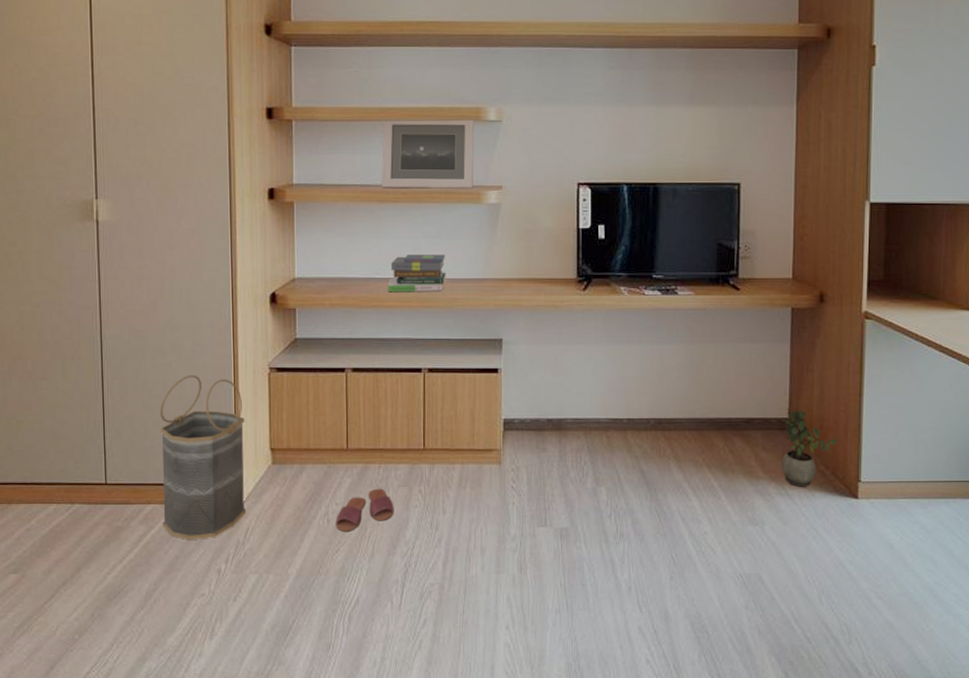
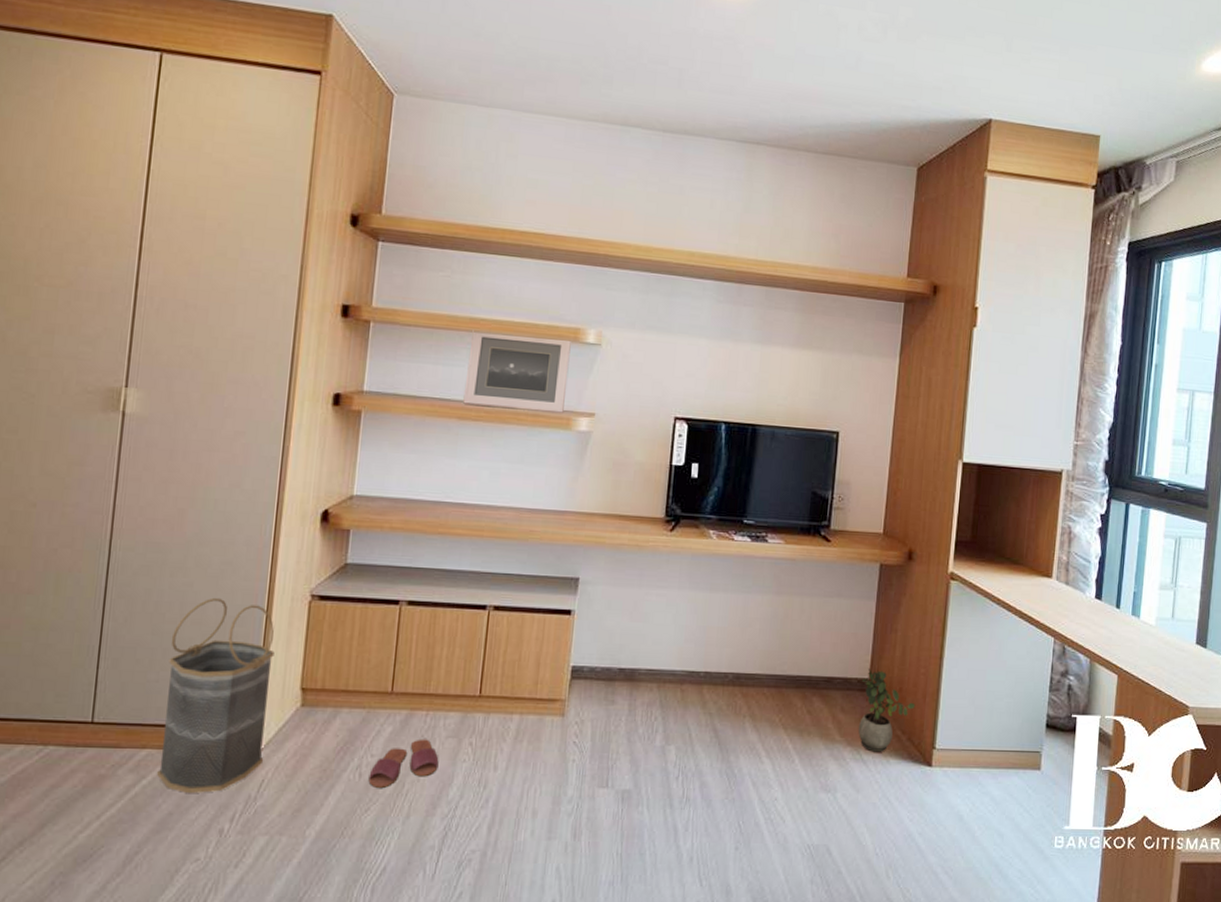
books: present [387,254,446,293] -> none [457,479,527,521]

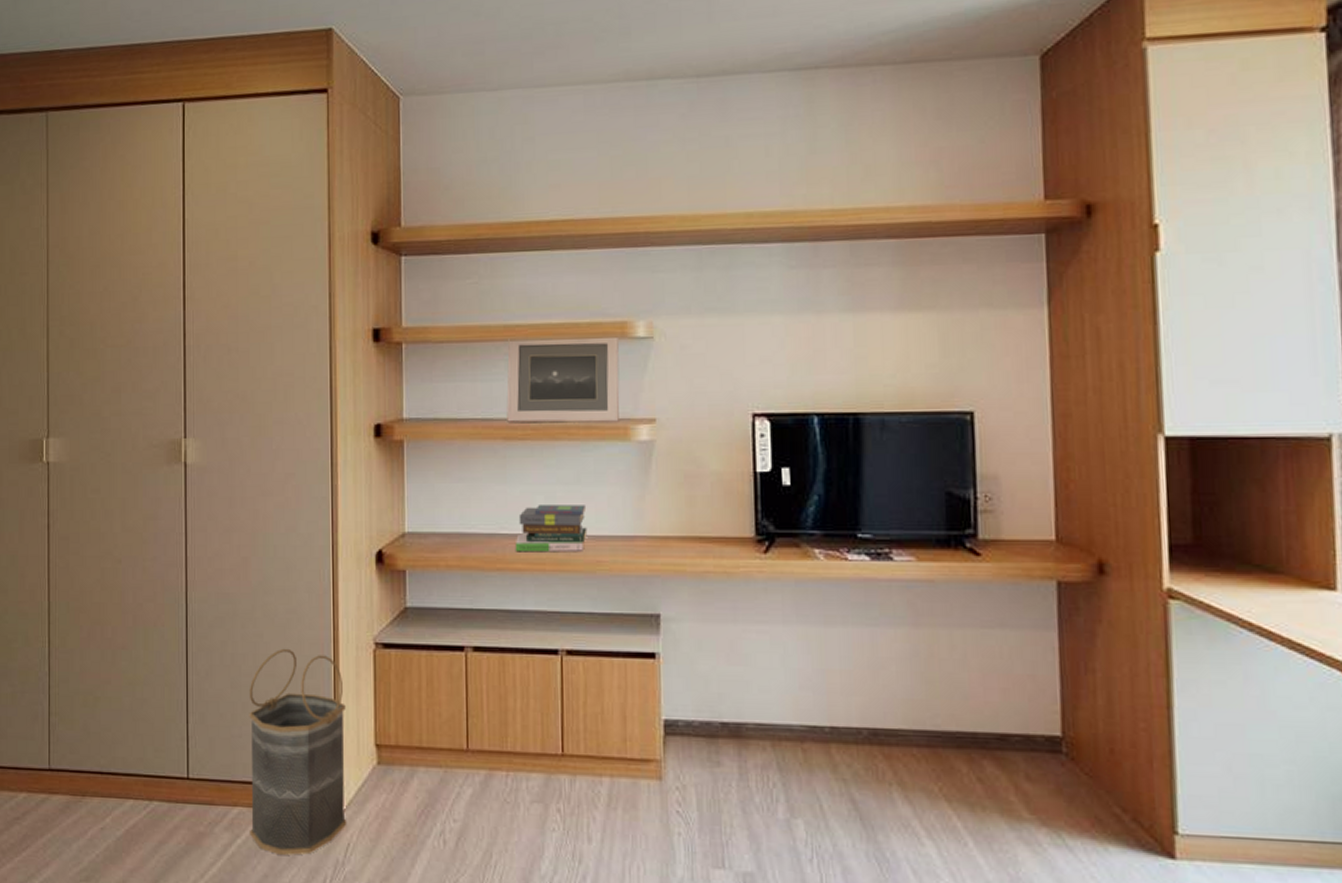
slippers: present [368,739,439,788] -> none [454,803,526,858]
books: none [457,479,527,521] -> present [515,505,588,552]
potted plant: present [858,667,916,752] -> none [1050,721,1138,837]

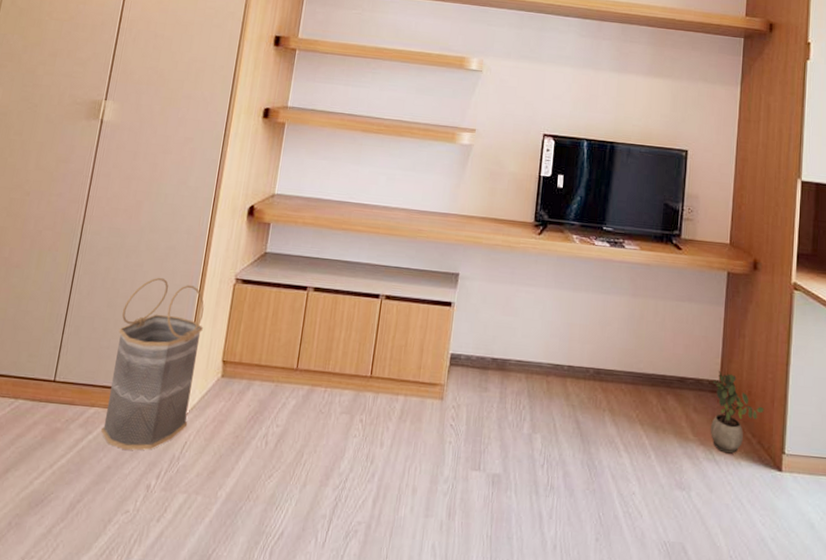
picture frame: present [506,338,620,424] -> none [367,57,457,129]
books: present [515,505,588,552] -> none [358,183,417,221]
potted plant: none [1050,721,1138,837] -> present [711,370,765,454]

